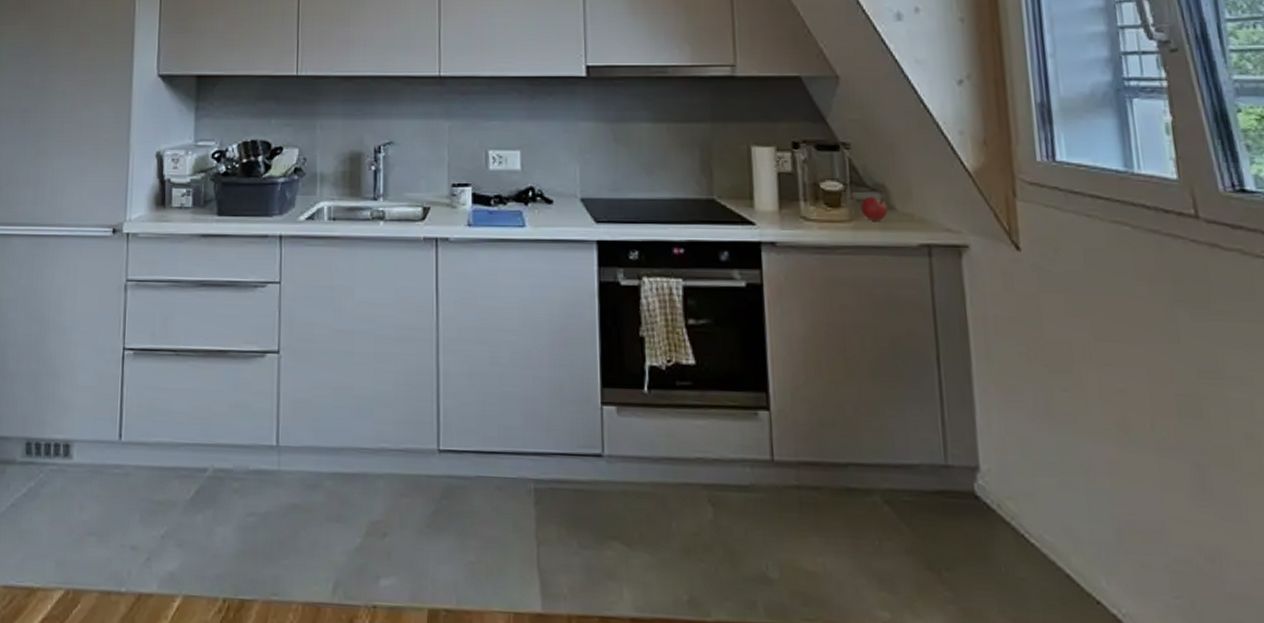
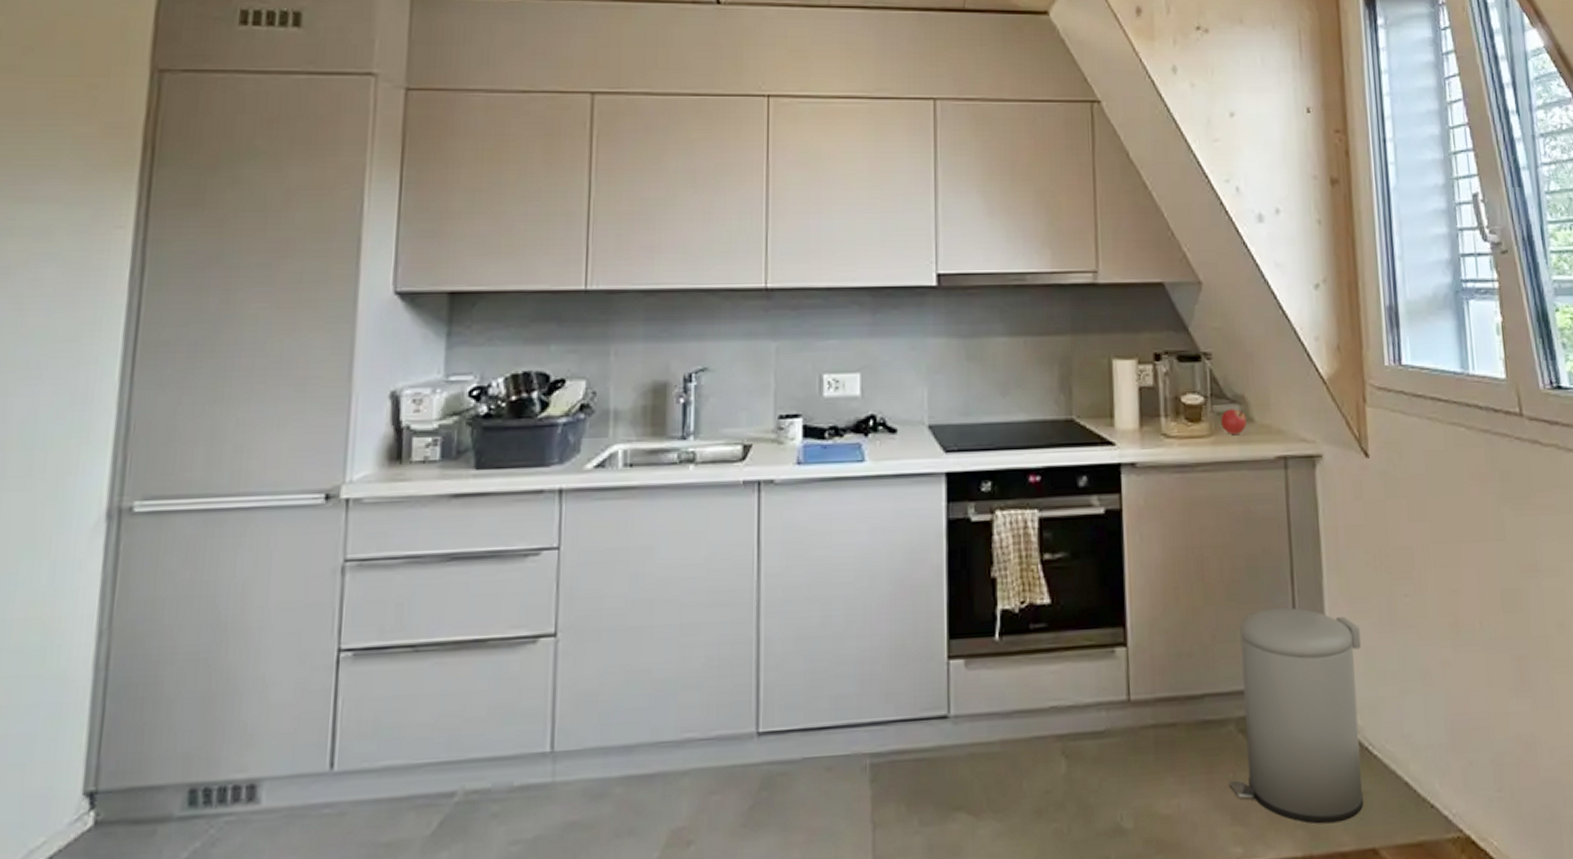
pedal bin: none [874,389,1021,604] -> present [1228,607,1364,824]

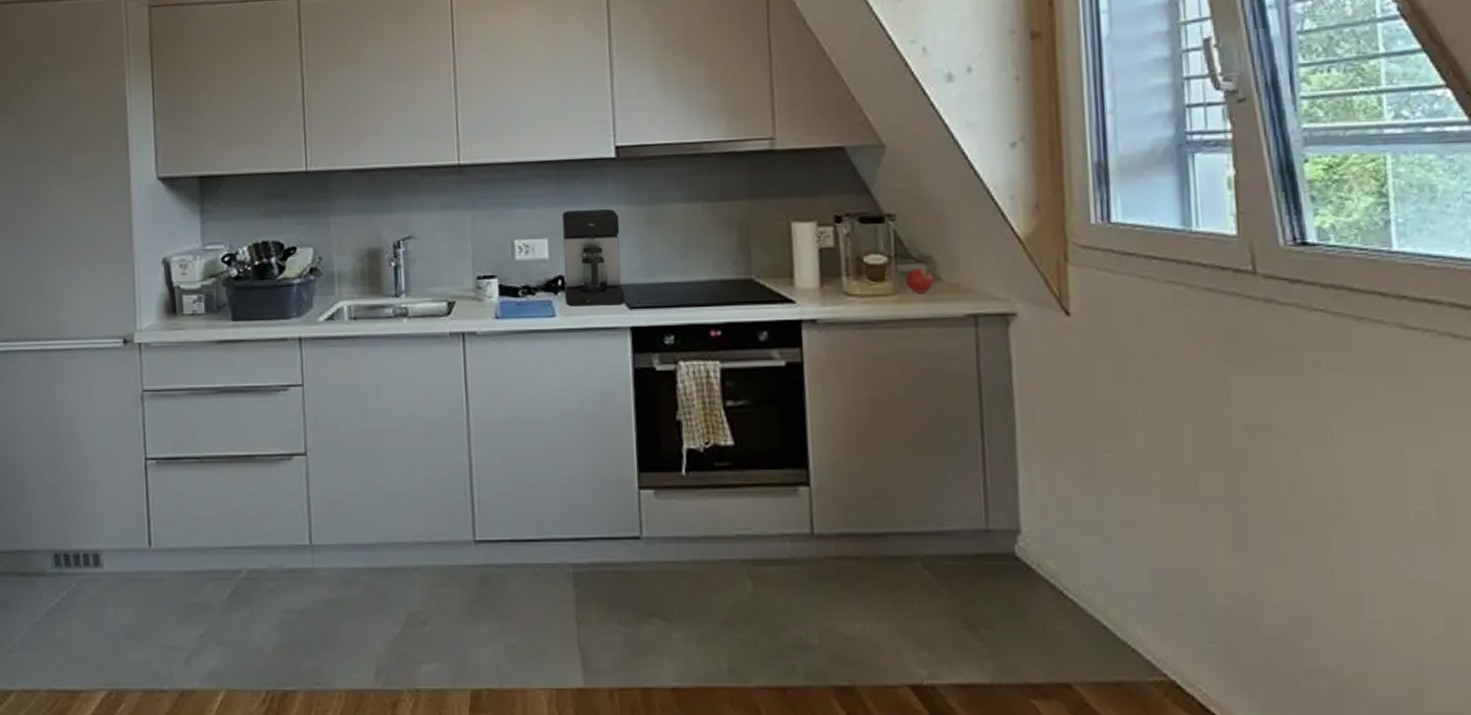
coffee maker: none [875,342,941,450] -> present [562,209,625,307]
pedal bin: present [1228,607,1364,824] -> none [913,458,1057,657]

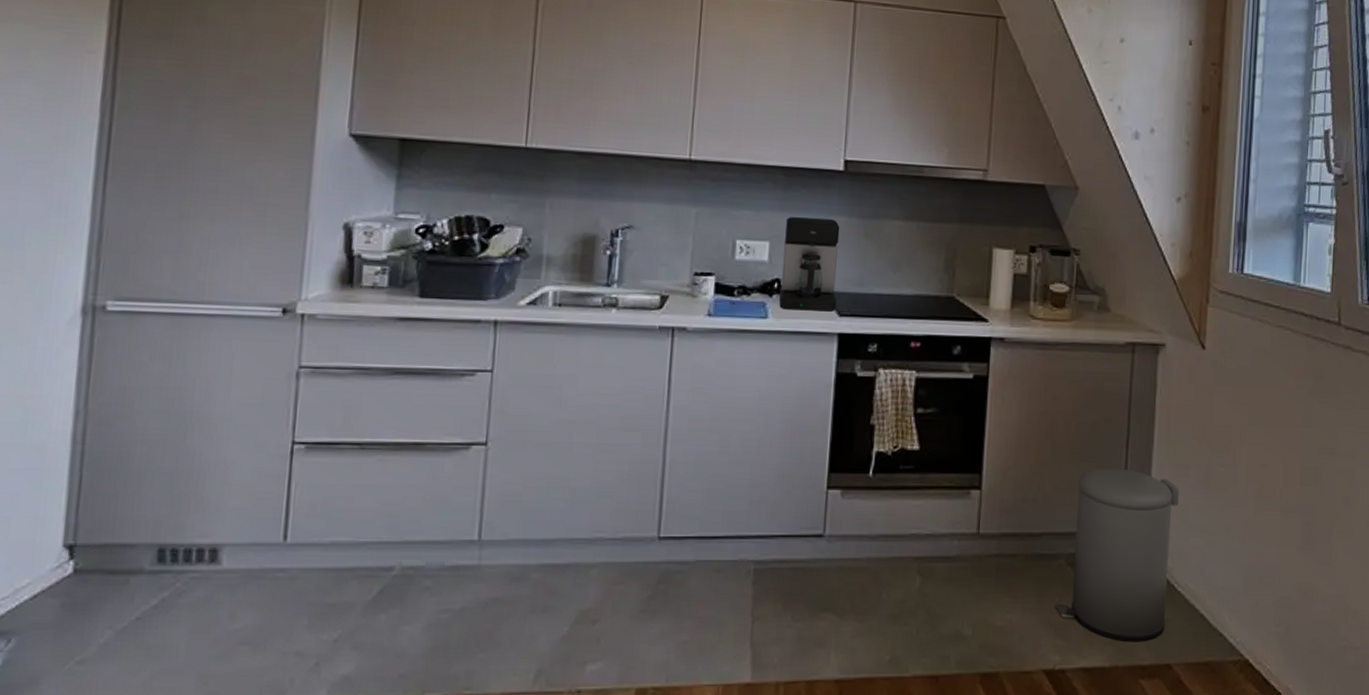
fruit: present [906,268,934,294] -> none [1082,299,1105,322]
pedal bin: none [913,458,1057,657] -> present [1054,468,1179,642]

